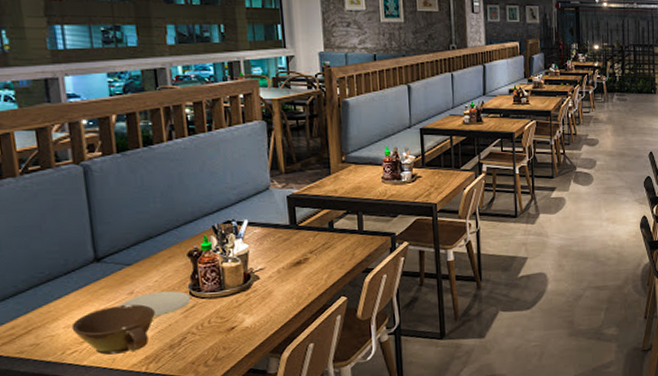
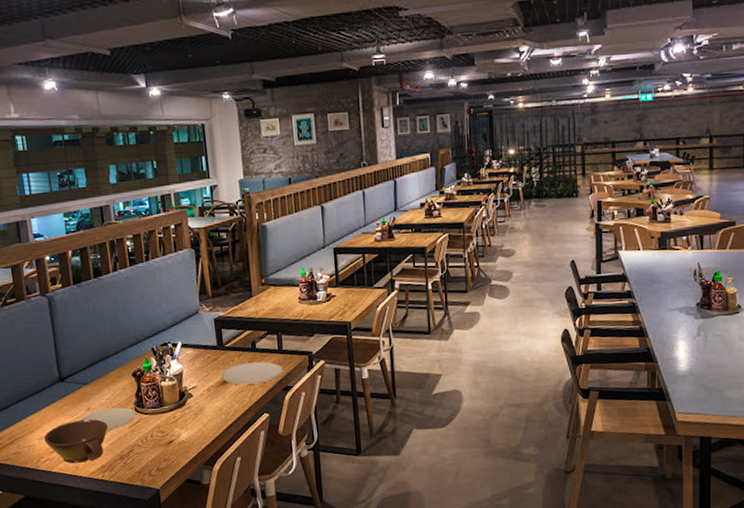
plate: none [292,242,363,267] -> present [220,361,283,385]

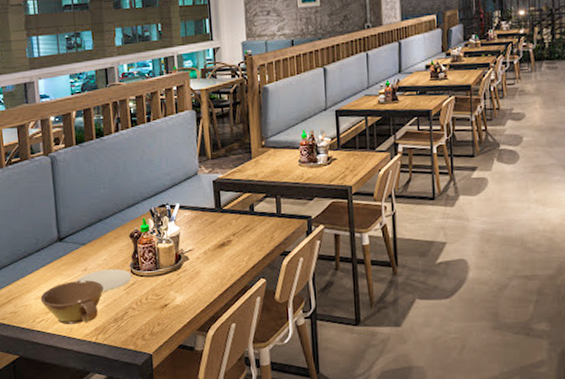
plate: present [220,361,283,385] -> none [217,225,281,249]

